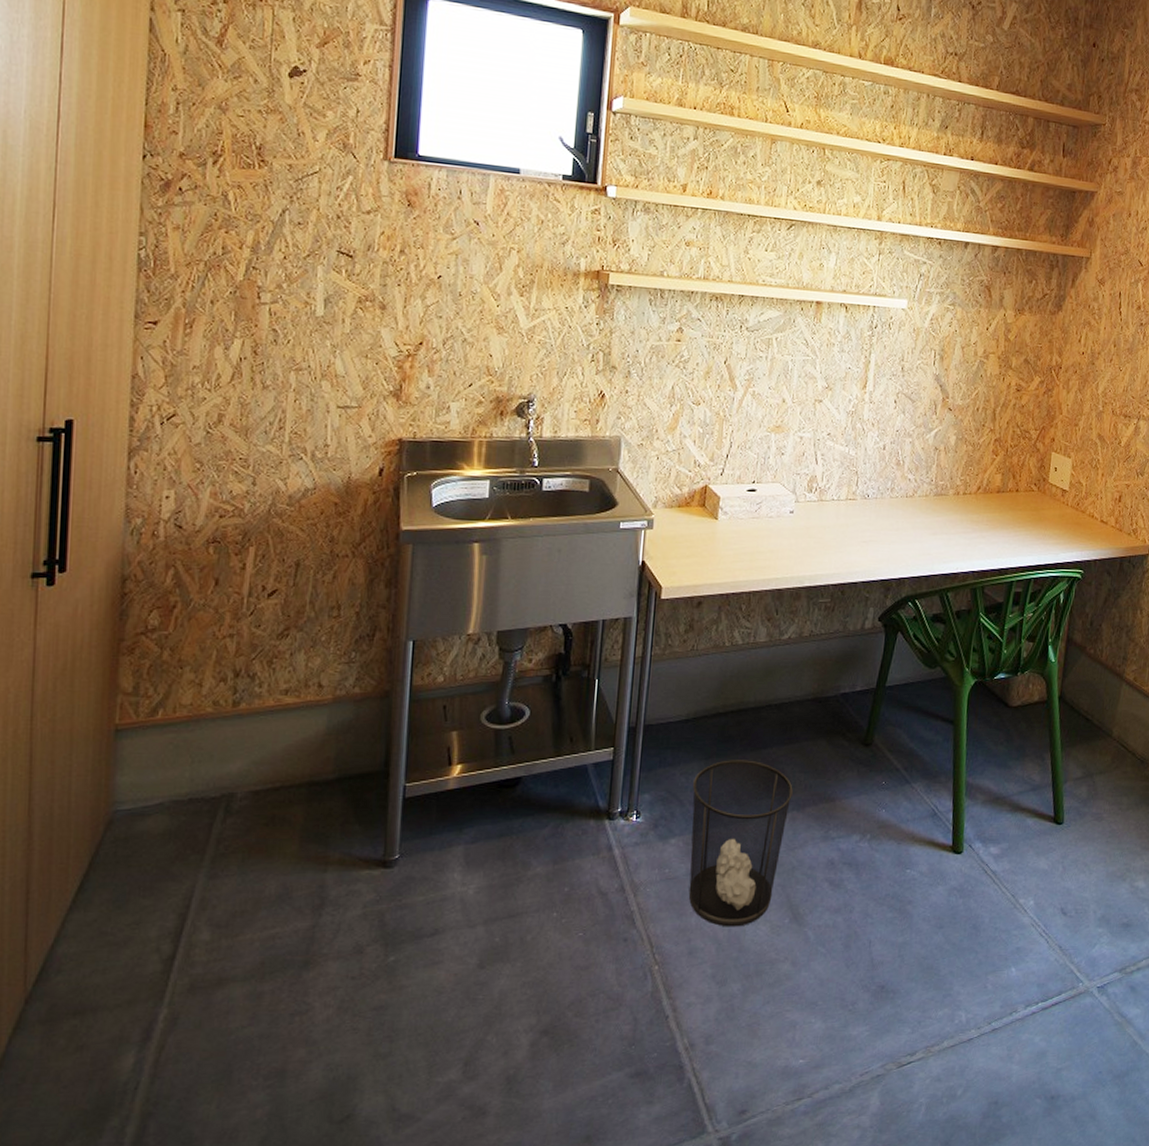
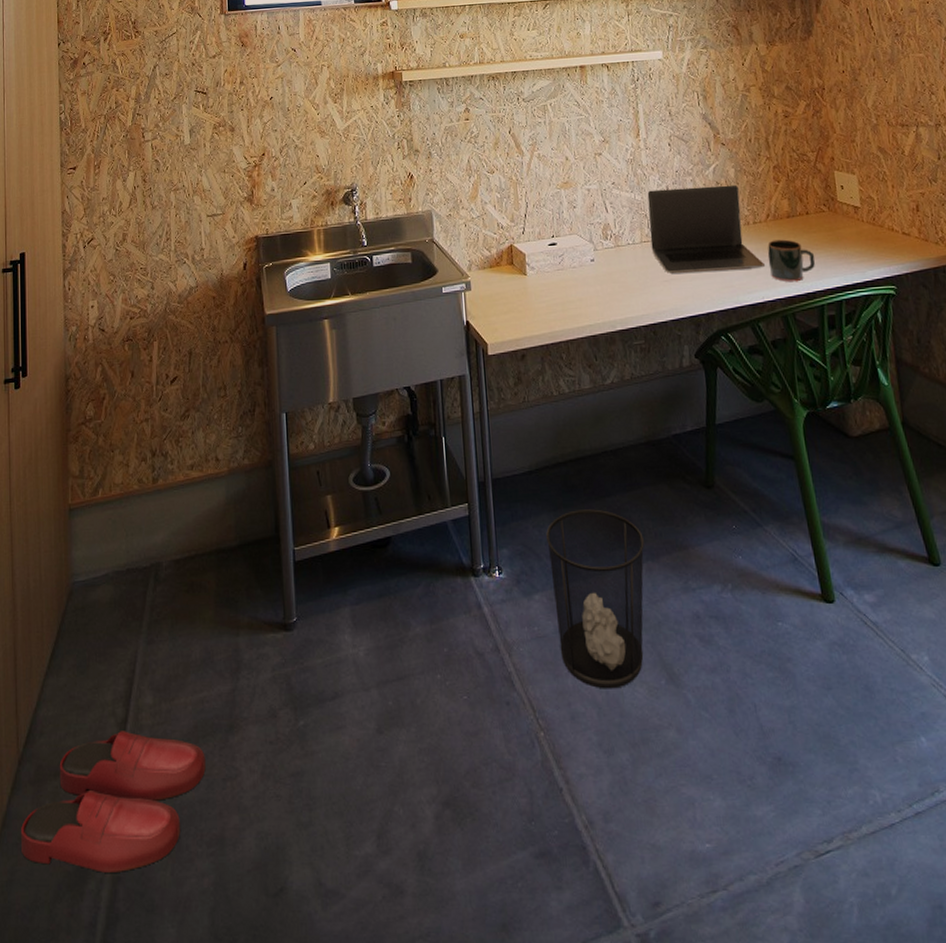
slippers: none [22,967,271,1109] -> present [20,731,206,873]
laptop computer: none [855,447,967,539] -> present [647,184,766,273]
mug: none [968,513,1015,557] -> present [767,239,815,282]

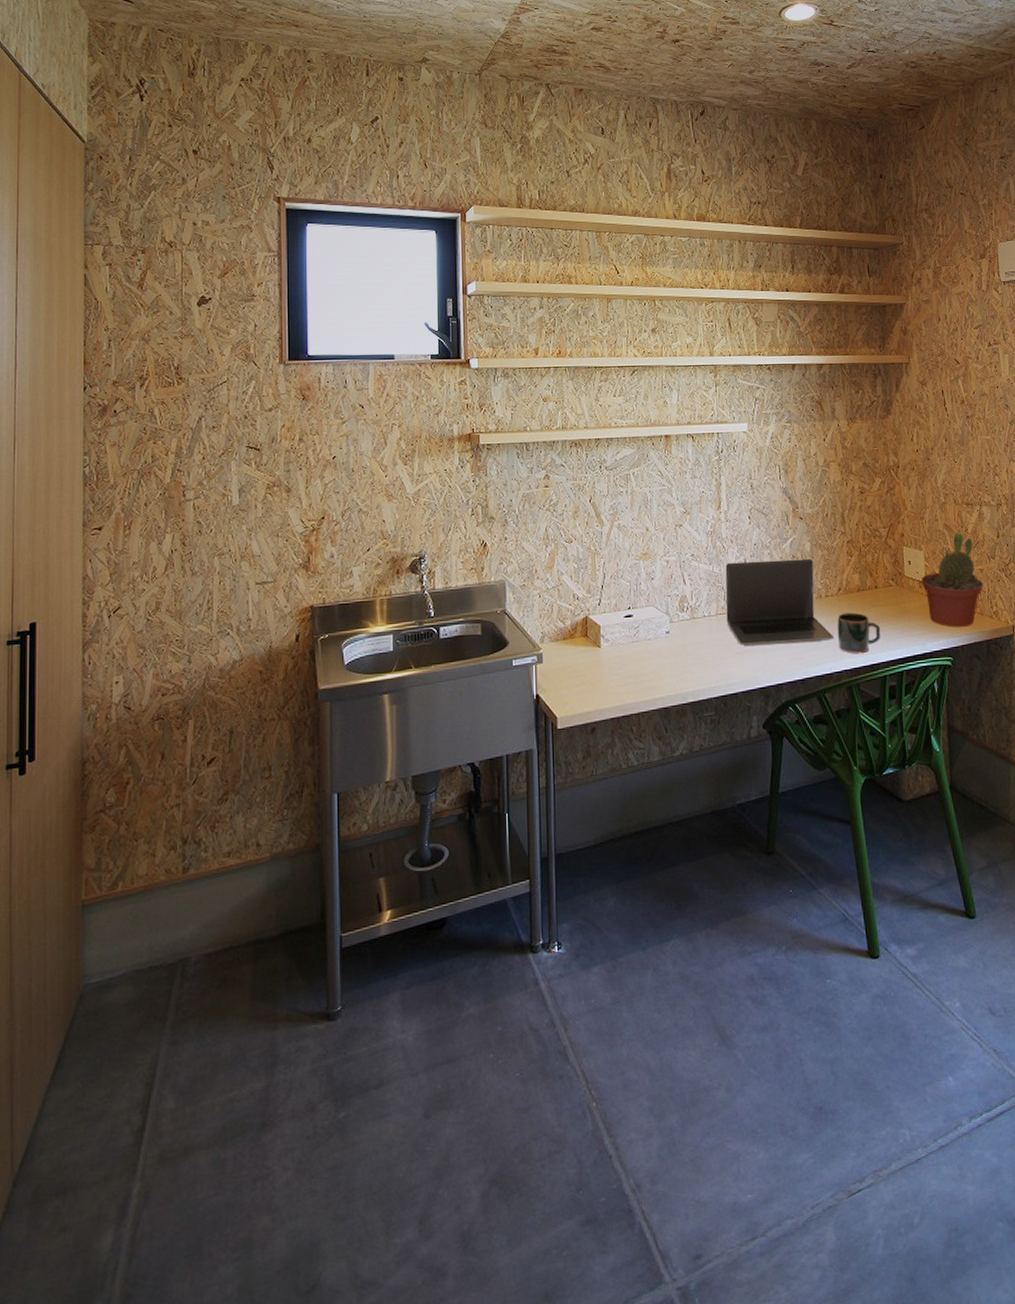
slippers: present [20,731,206,873] -> none [12,1139,234,1292]
waste bin: present [546,509,644,689] -> none [608,880,704,1056]
potted cactus: none [856,155,926,254] -> present [921,532,983,627]

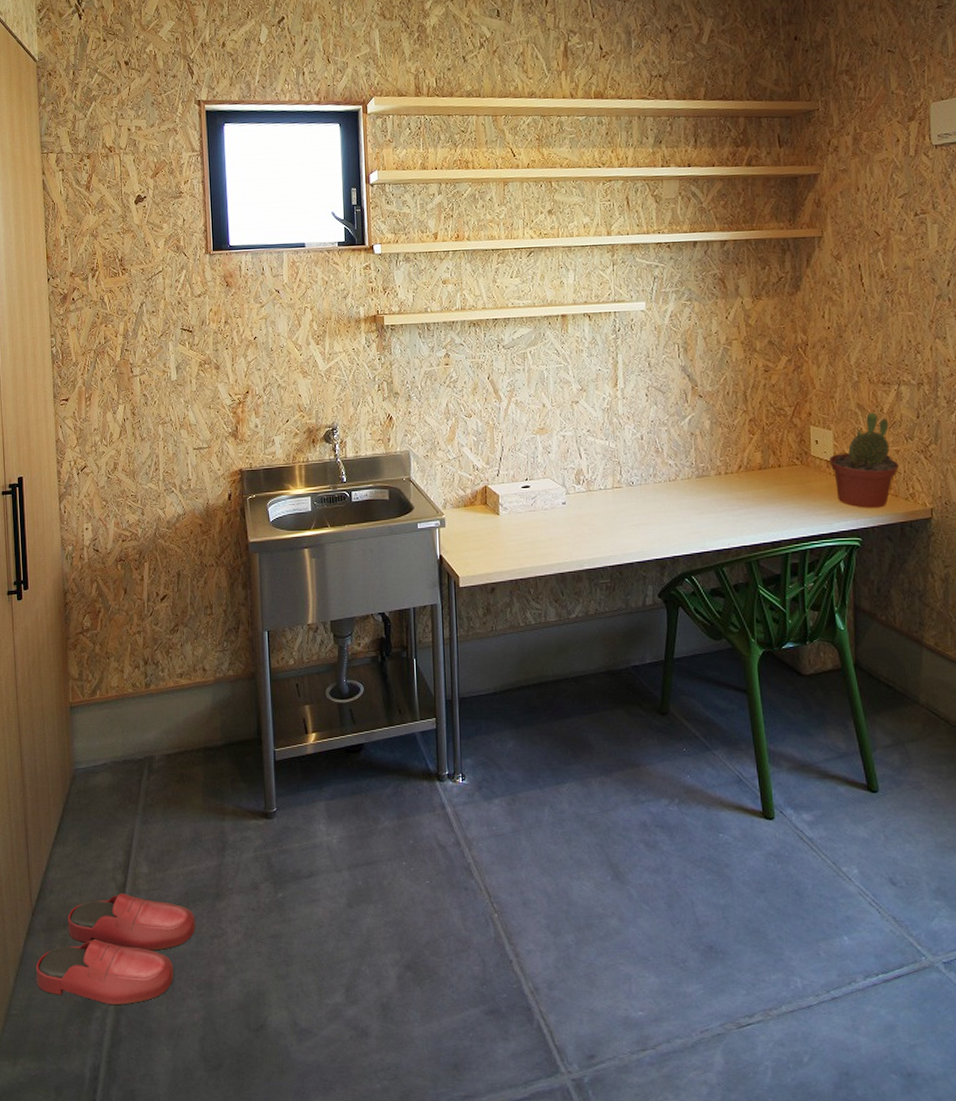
slippers: none [12,1139,234,1292] -> present [35,893,196,1005]
laptop computer: present [725,558,835,646] -> none [621,436,734,518]
mug: present [837,612,881,654] -> none [736,490,784,531]

